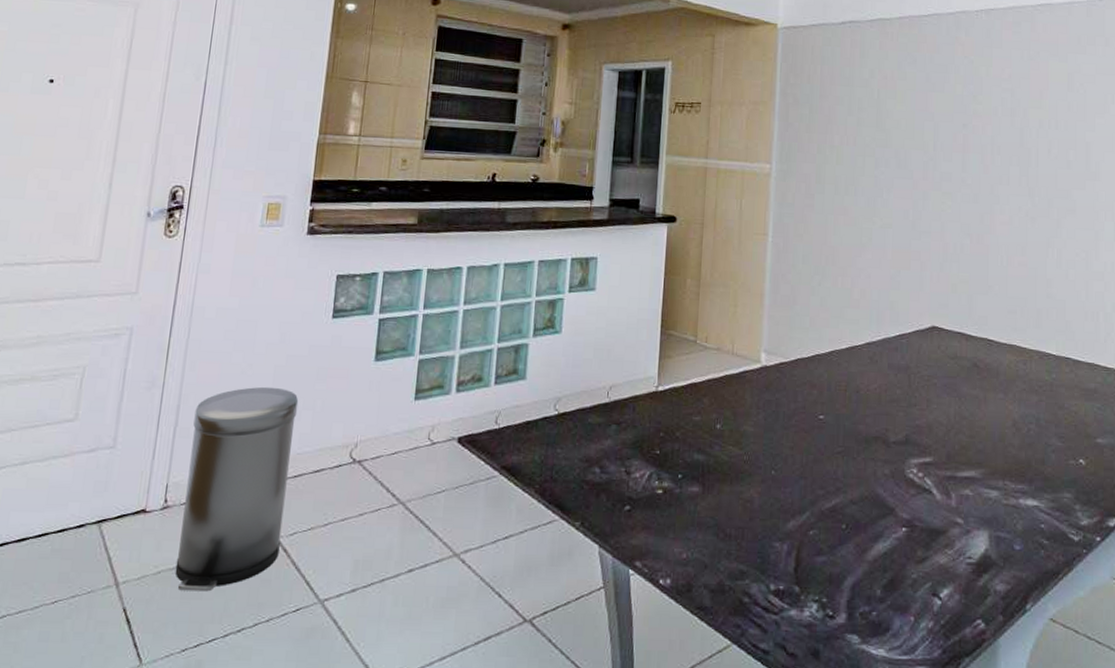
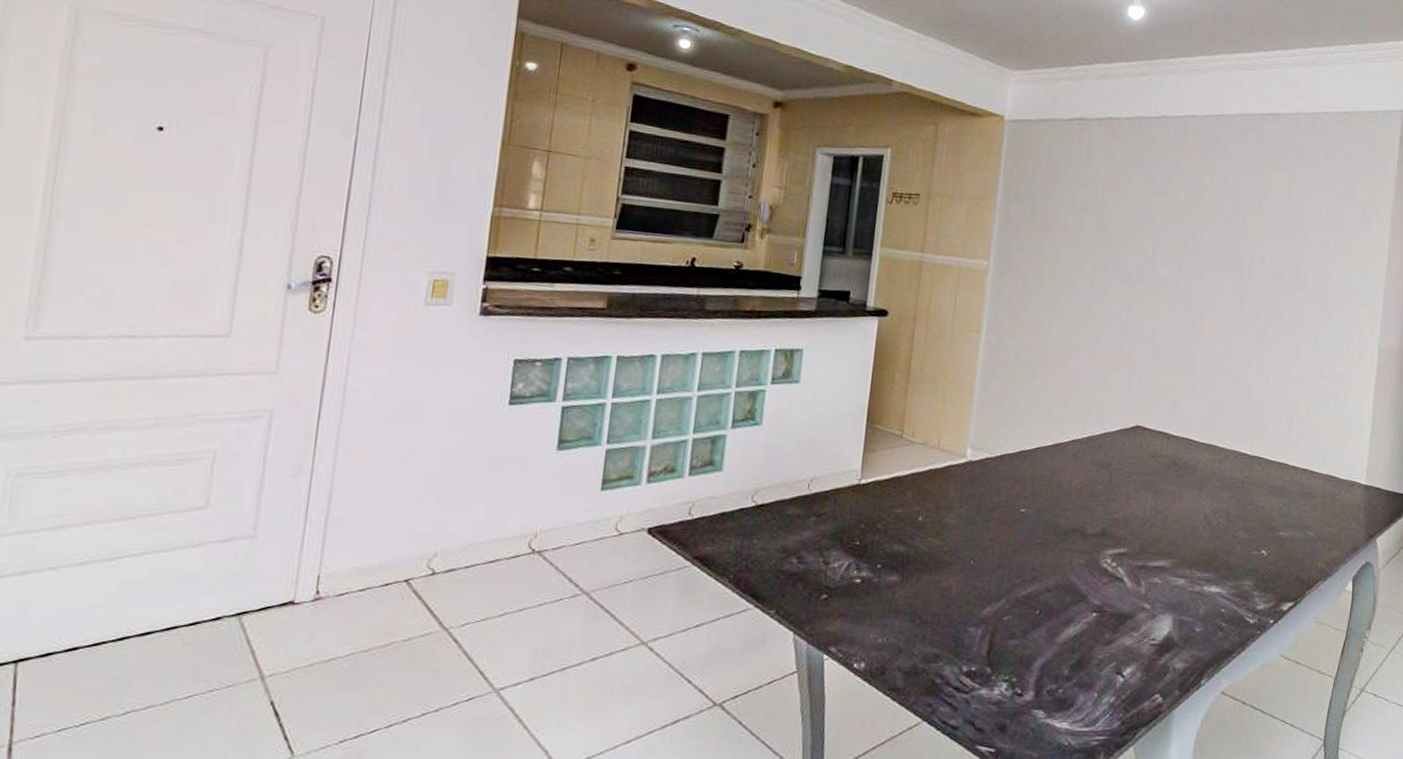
pedal bin: present [175,386,299,592] -> none [330,475,471,683]

